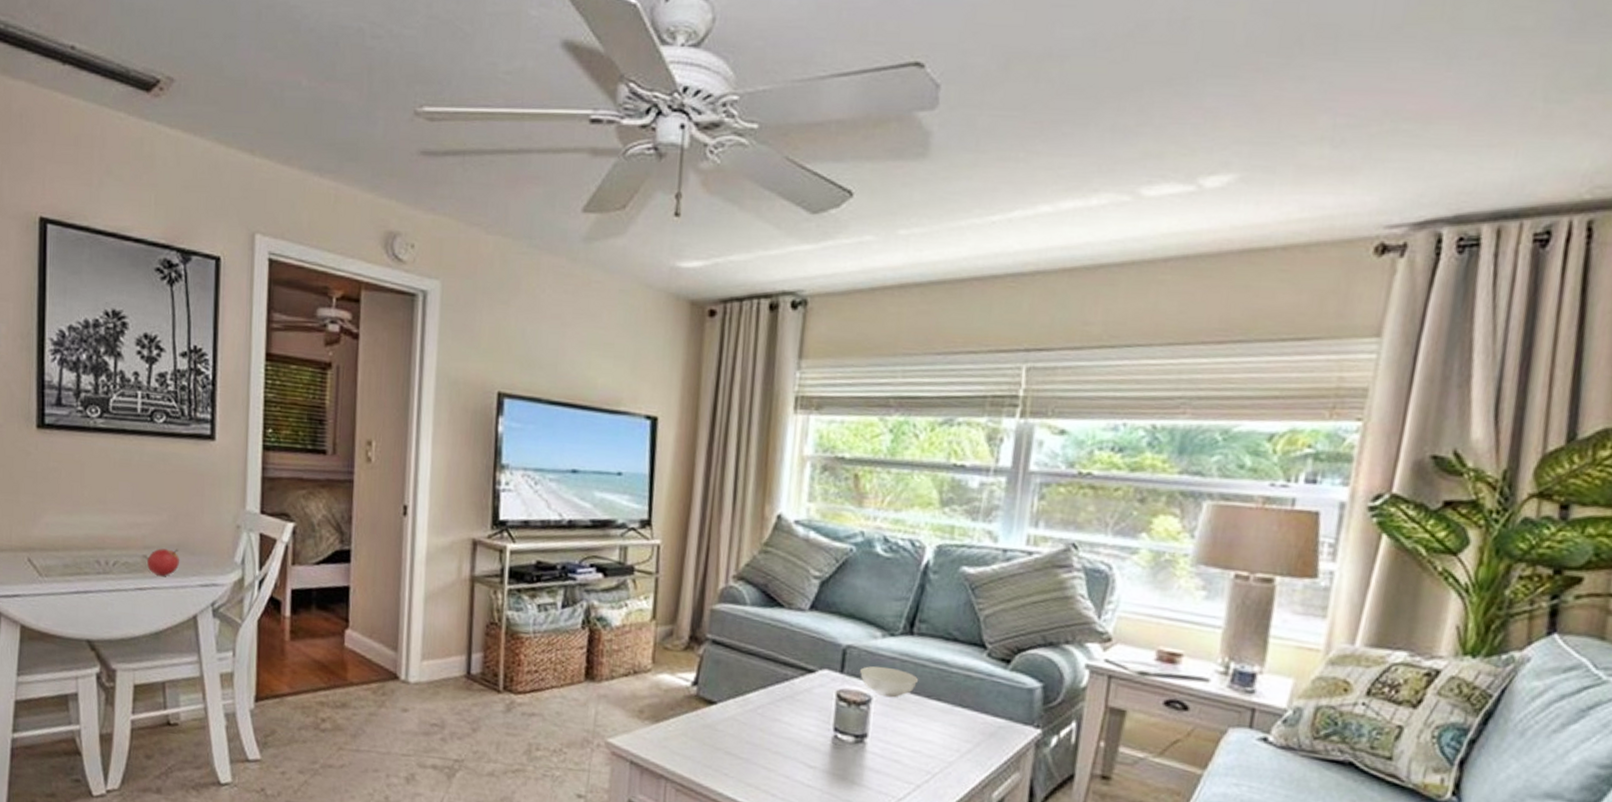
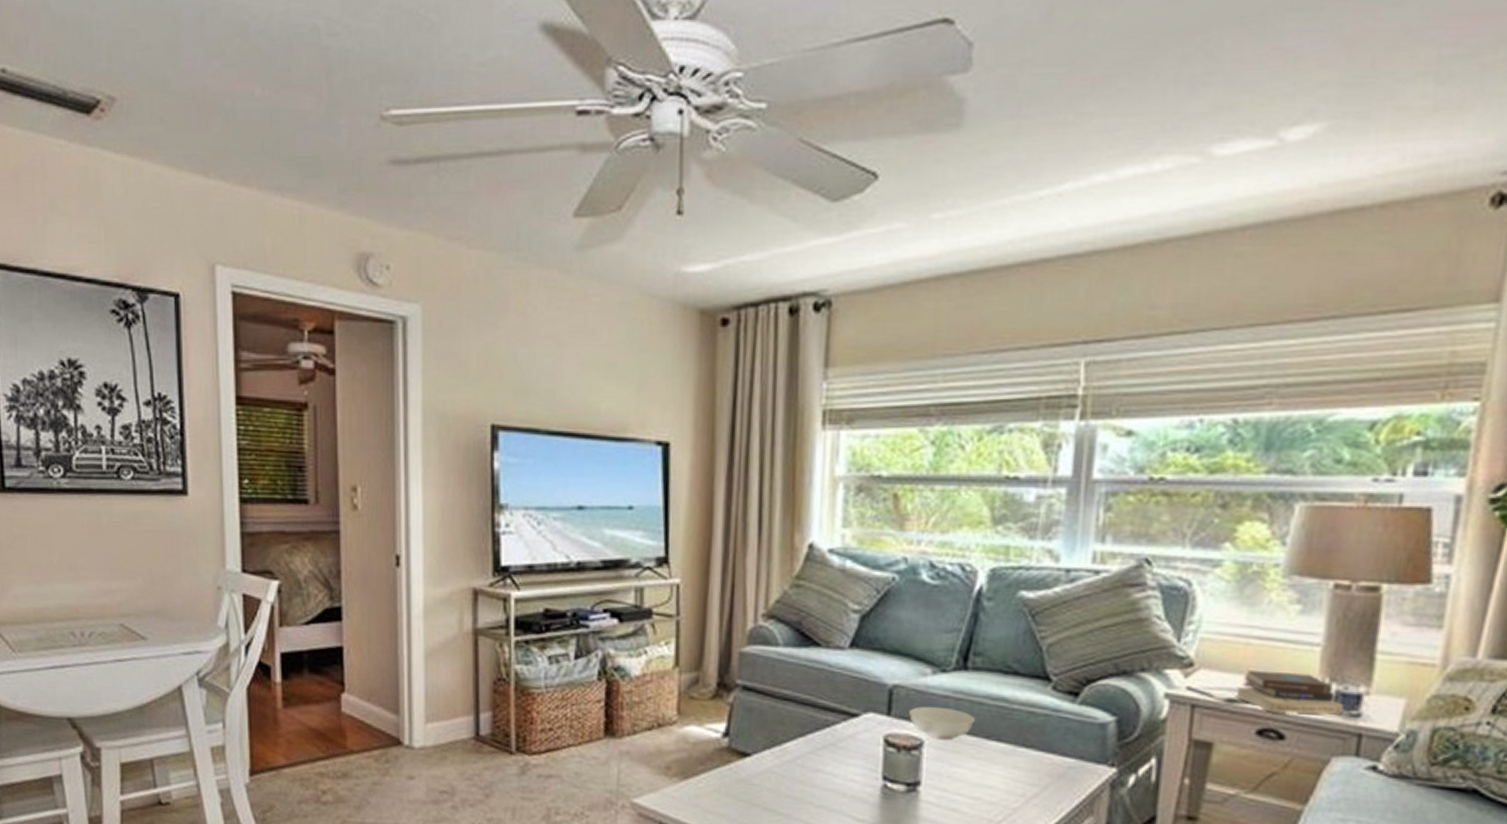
fruit: present [147,548,179,576] -> none [125,615,159,645]
books: none [1147,646,1240,691] -> present [1236,669,1344,715]

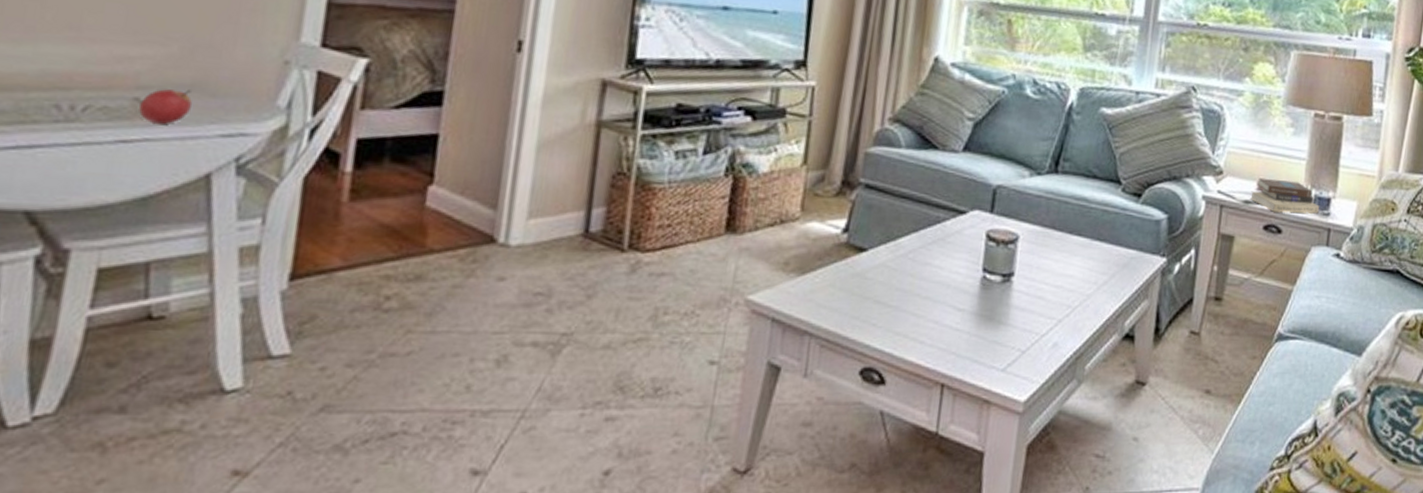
fruit: none [125,615,159,645] -> present [139,89,192,124]
bowl: present [909,706,976,741] -> none [1008,204,1062,235]

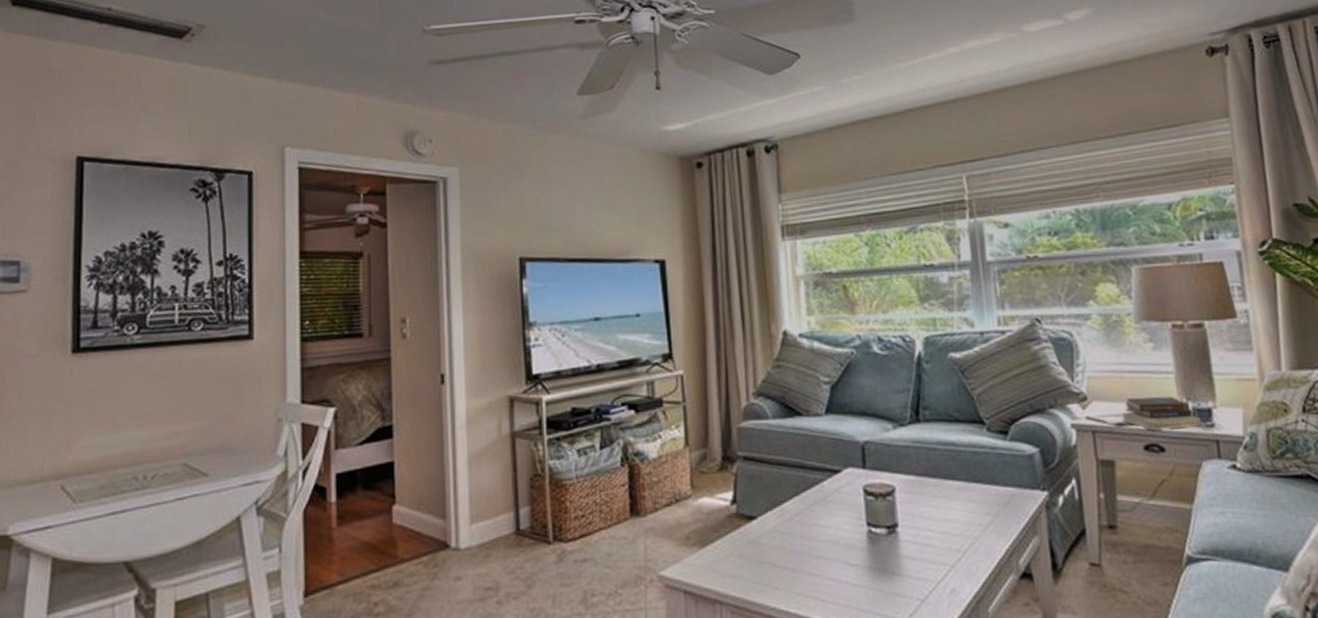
fruit: present [139,89,192,124] -> none [187,452,220,482]

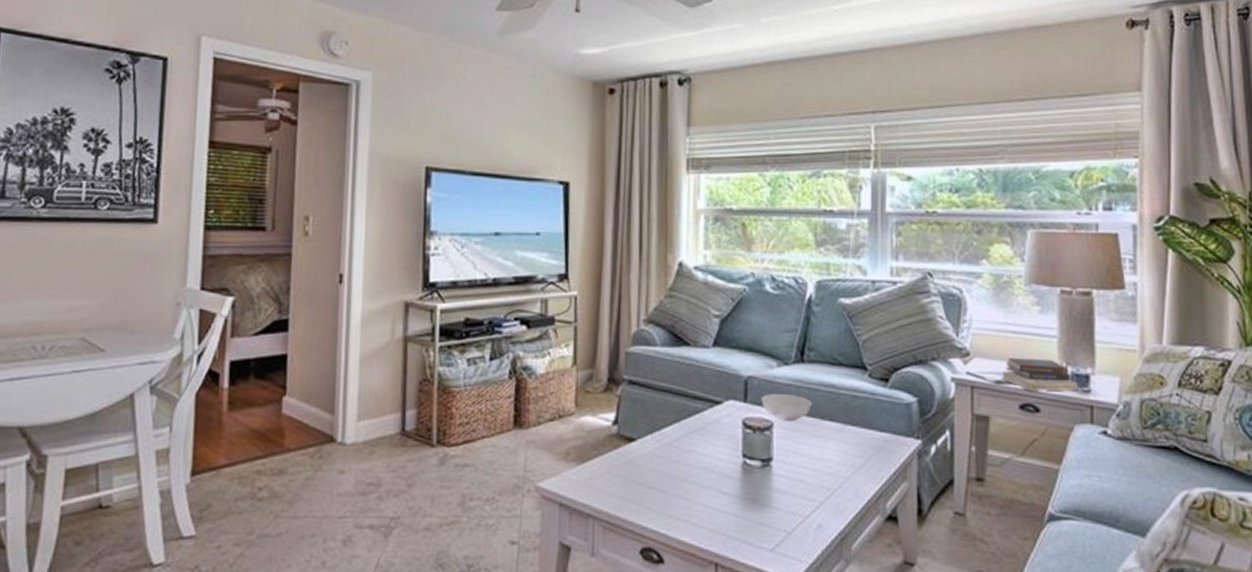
bowl: none [880,456,933,485] -> present [761,393,813,422]

